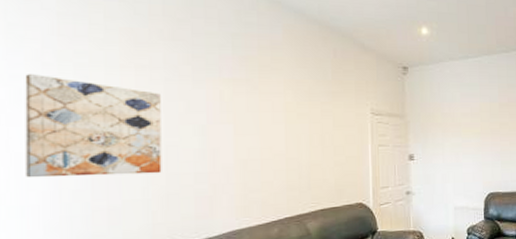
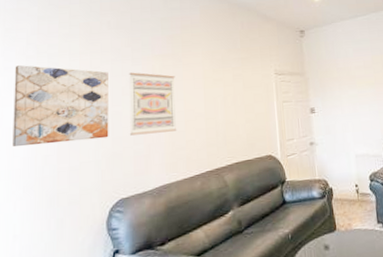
wall art: none [189,97,249,172] -> present [129,72,176,136]

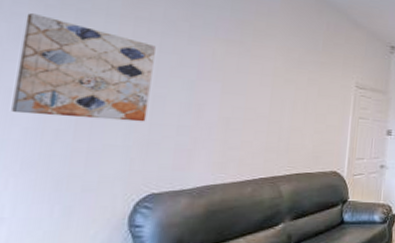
wall art: present [129,72,176,136] -> none [174,52,240,128]

